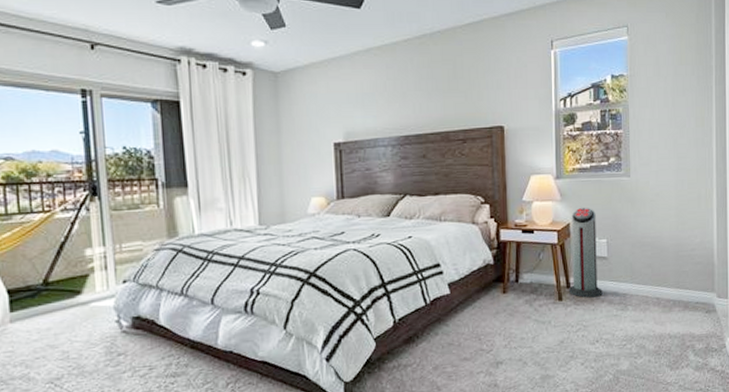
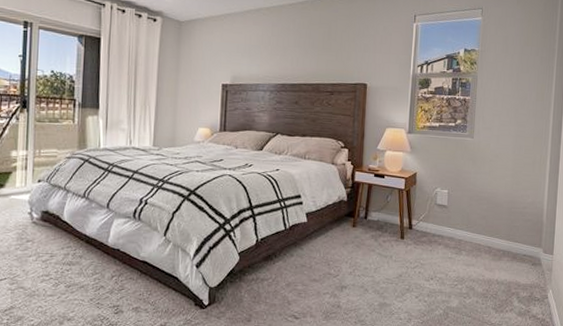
air purifier: present [568,207,603,298] -> none [410,160,440,240]

